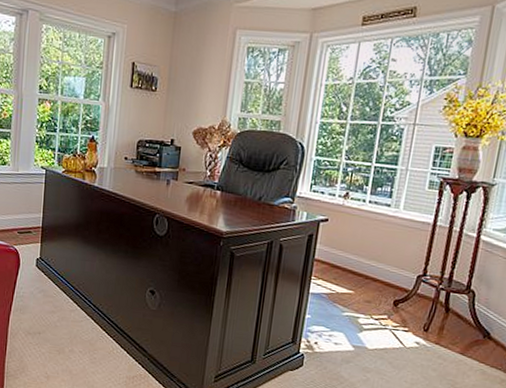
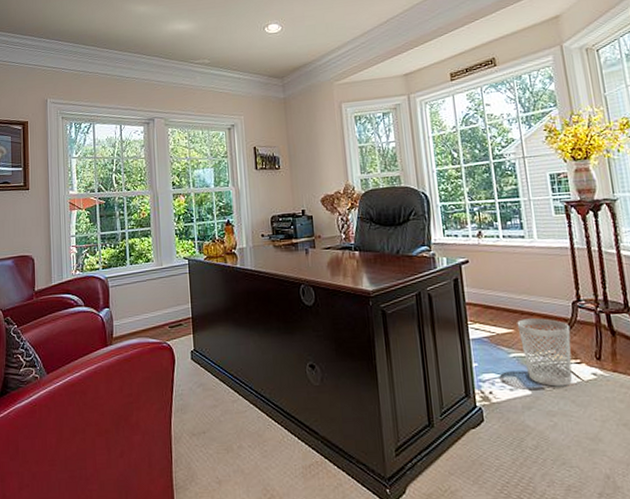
wastebasket: none [355,283,409,349] -> present [517,318,573,387]

